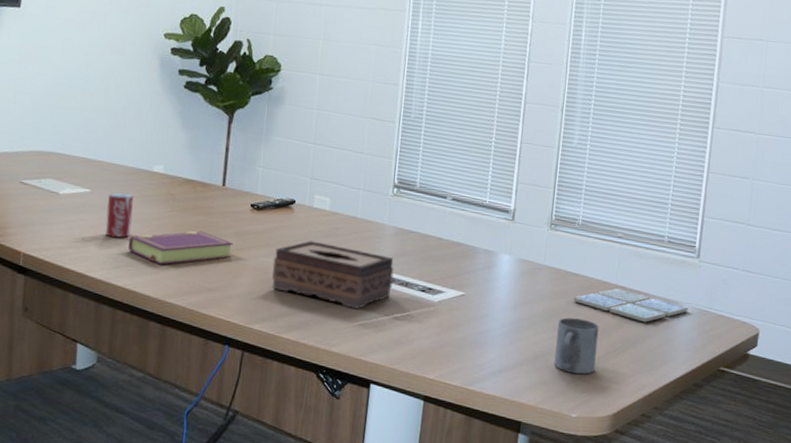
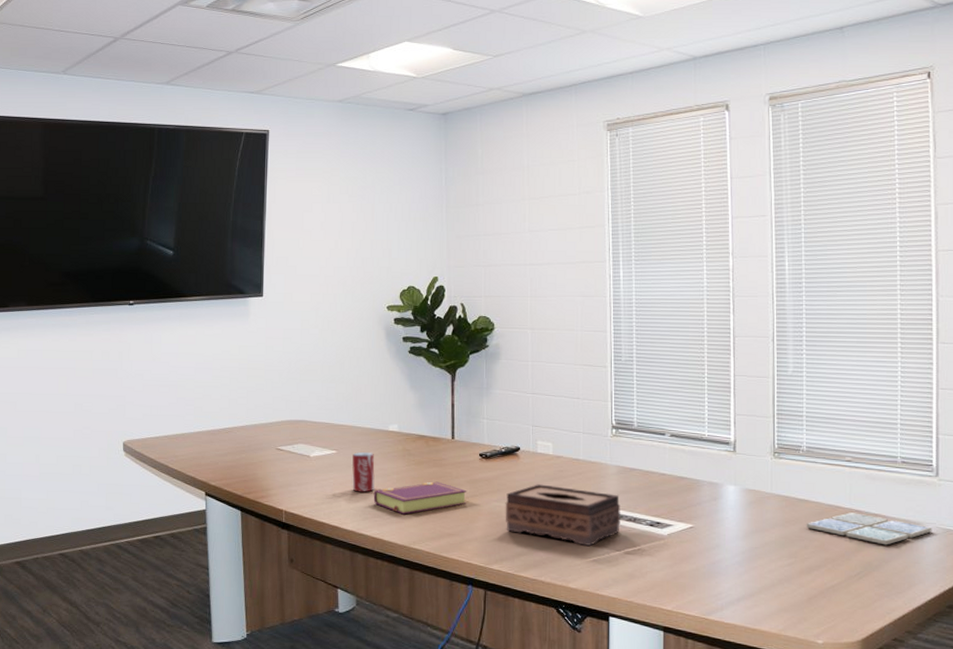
mug: present [554,317,600,374] -> none [792,544,837,600]

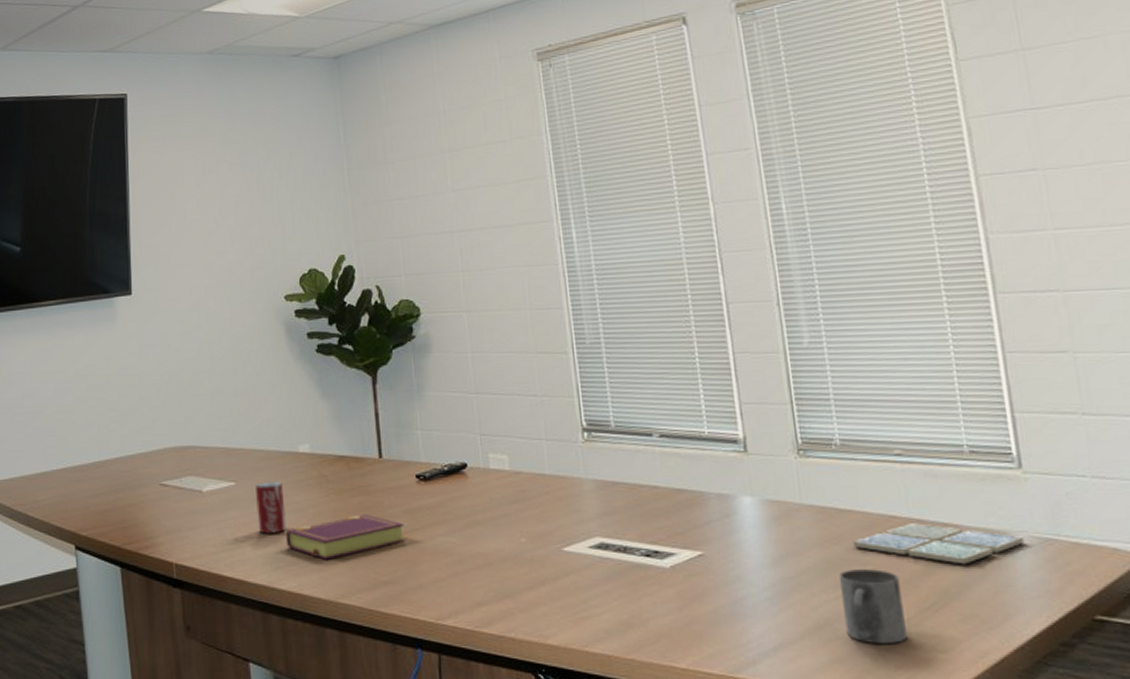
tissue box: present [505,484,622,547] -> none [454,509,608,589]
mug: none [792,544,837,600] -> present [838,569,907,643]

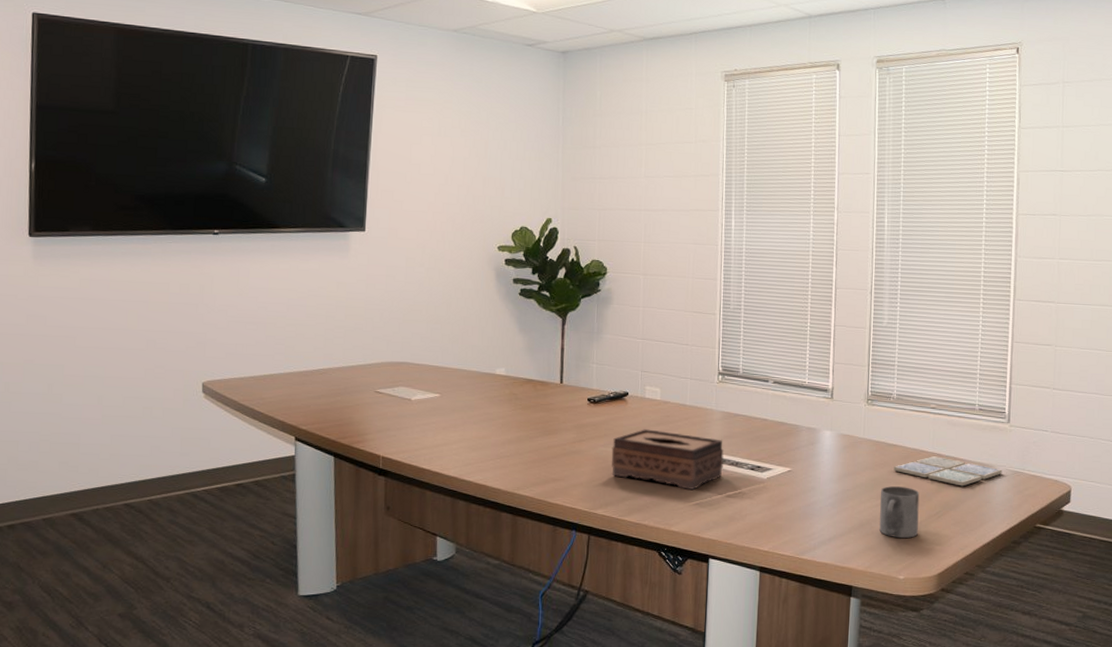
beverage can: present [255,482,286,534] -> none [455,396,480,437]
book: present [285,514,405,560] -> none [477,426,574,460]
tissue box: none [454,509,608,589] -> present [611,429,724,491]

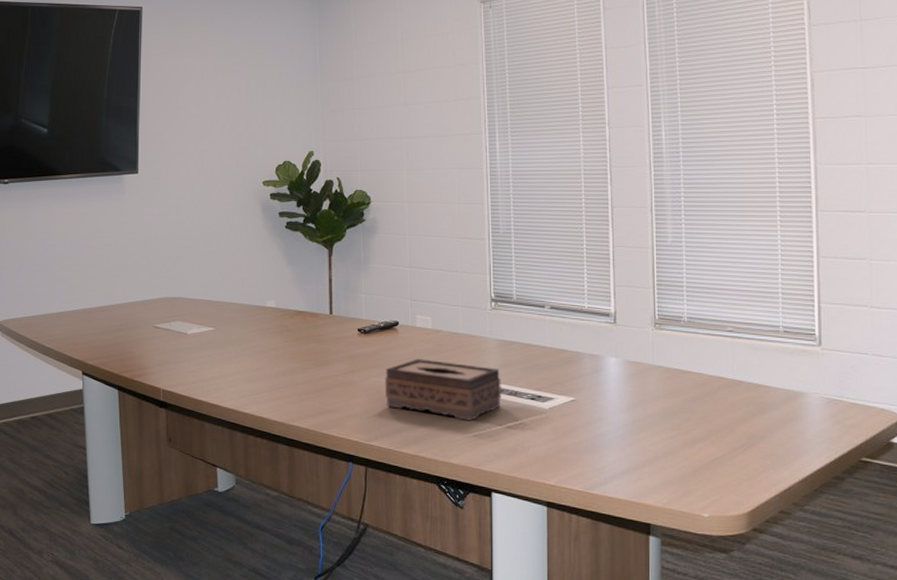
mug: present [879,486,920,538] -> none [675,416,722,472]
drink coaster: present [893,456,1003,487] -> none [689,383,817,416]

